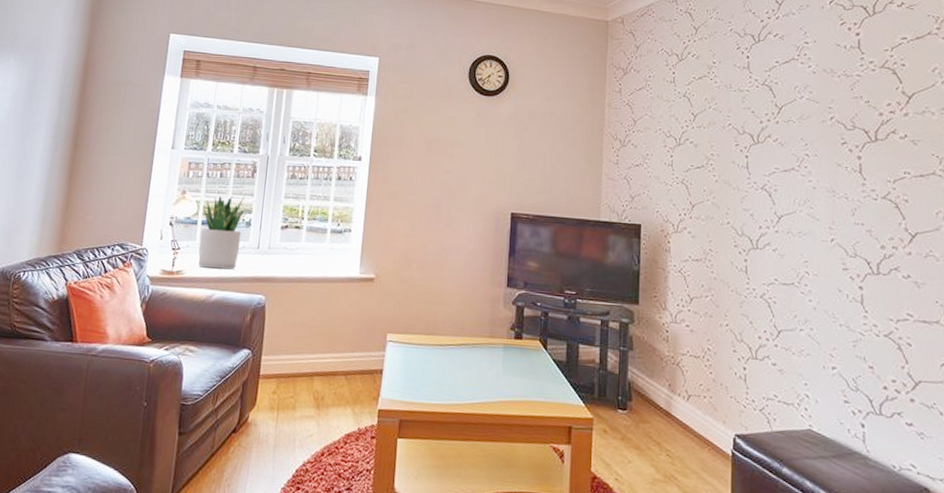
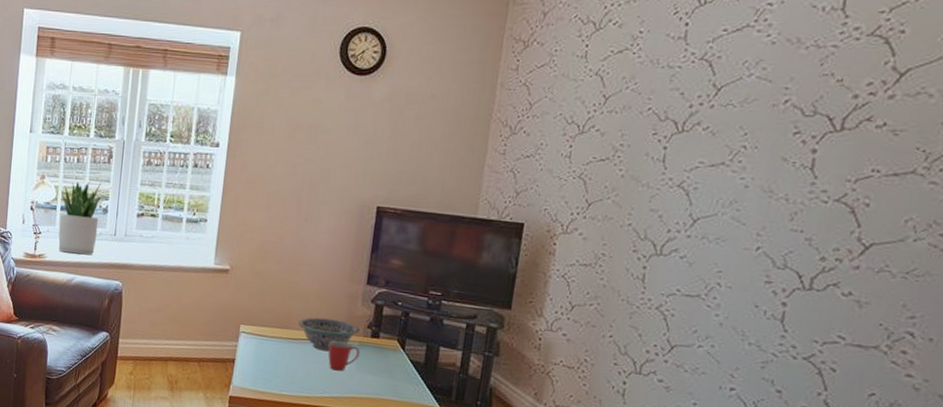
decorative bowl: none [444,321,503,356] -> present [298,317,360,352]
mug: none [474,344,505,375] -> present [328,340,360,371]

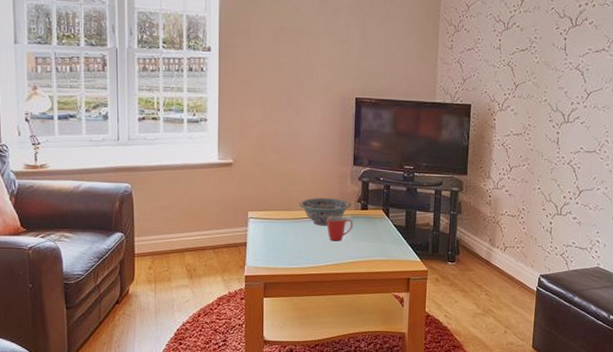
planter: present [58,182,101,255] -> none [57,90,100,161]

